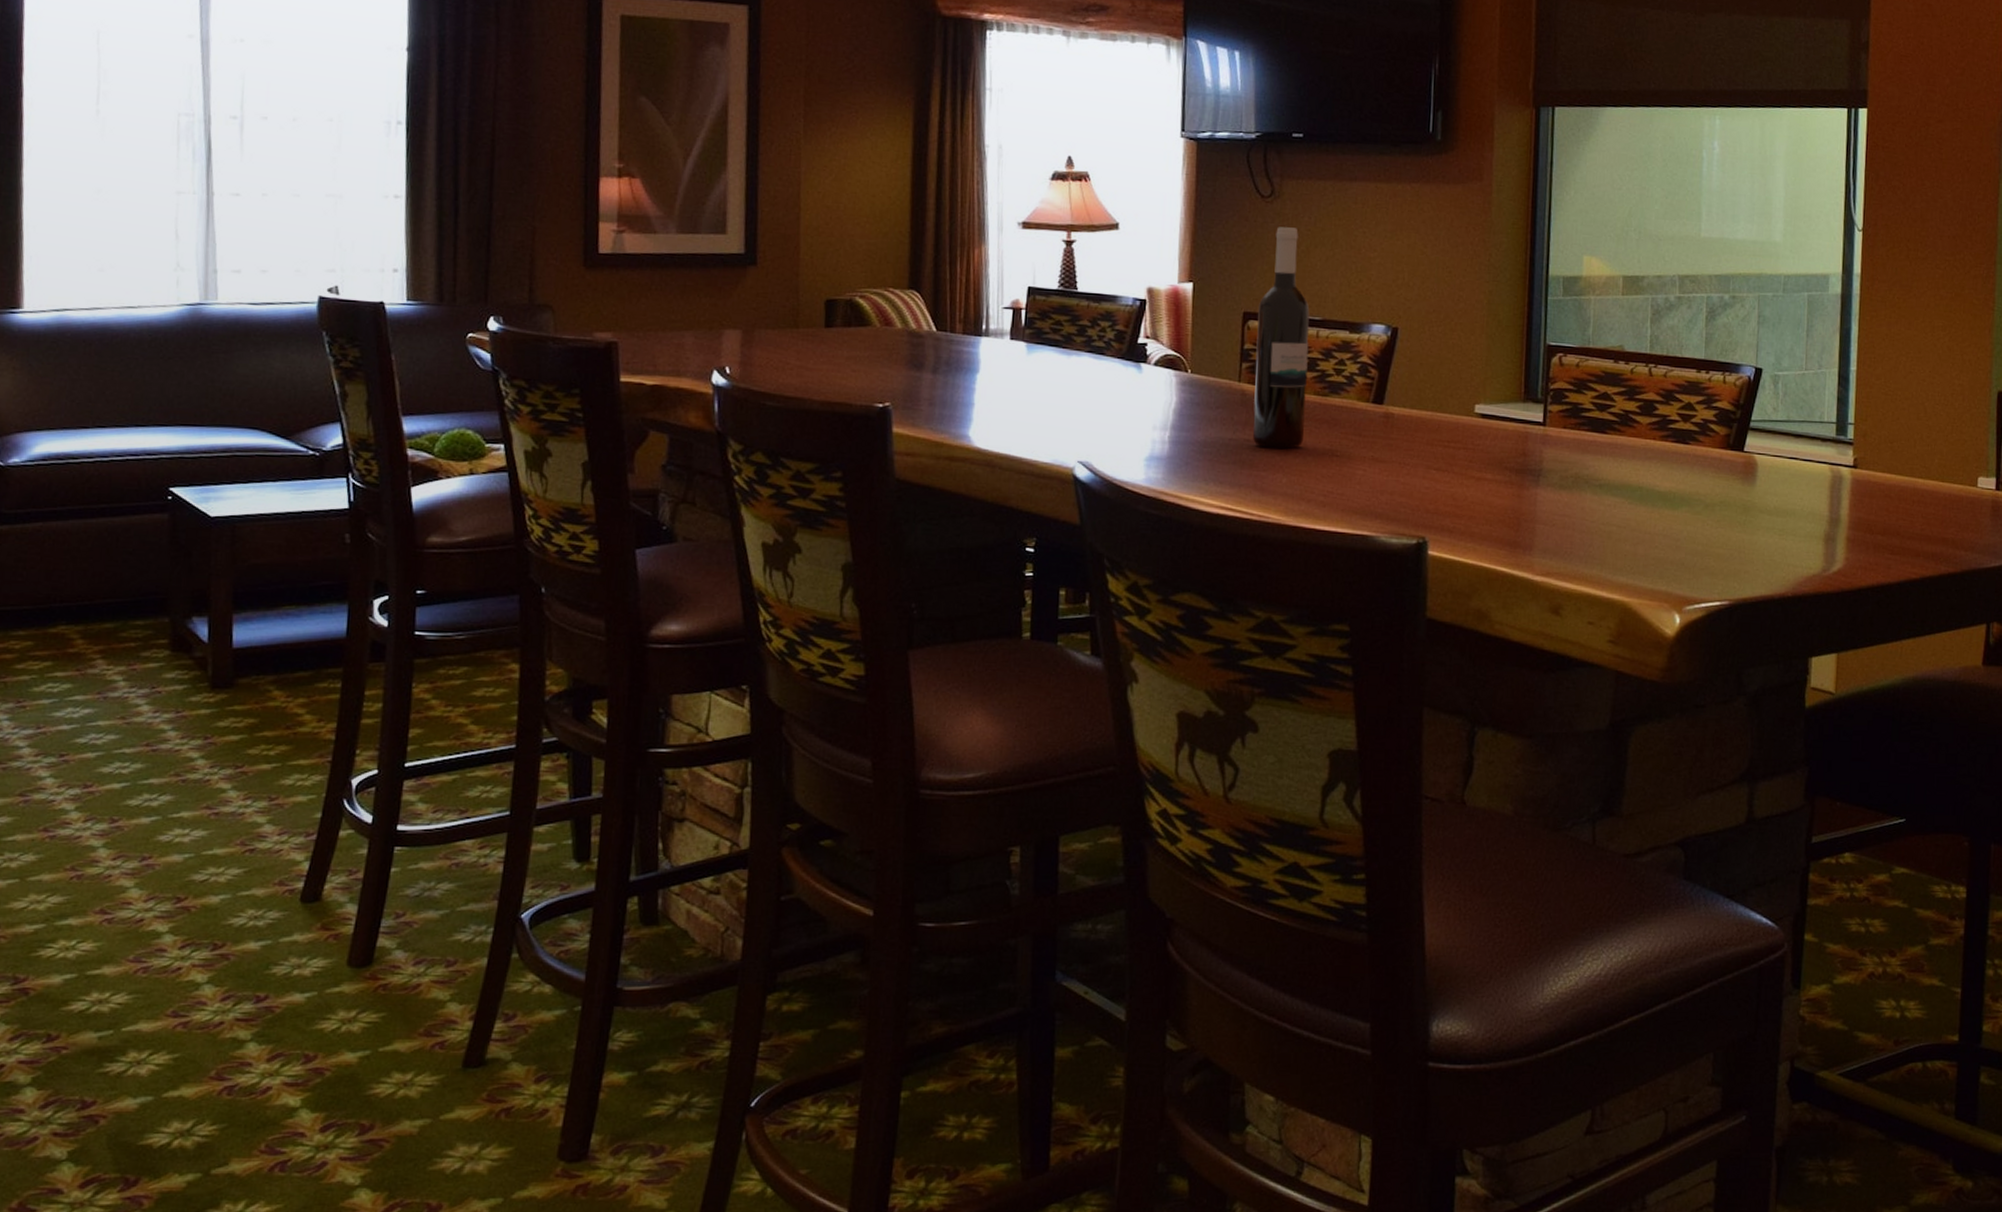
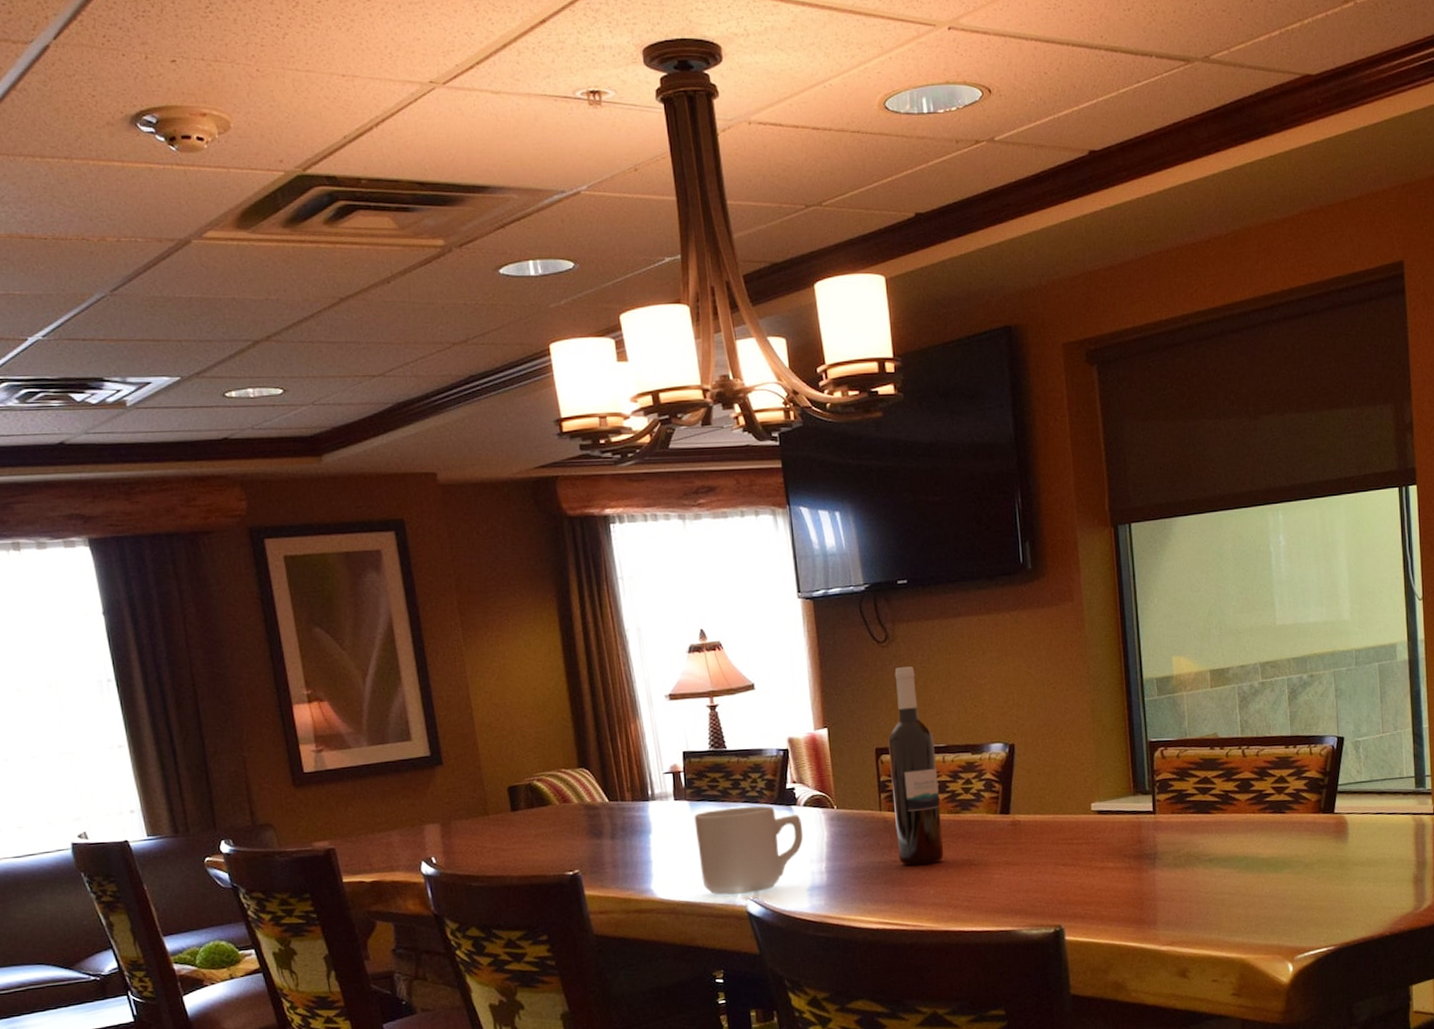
mug: none [1027,356,1150,455] -> present [694,806,803,895]

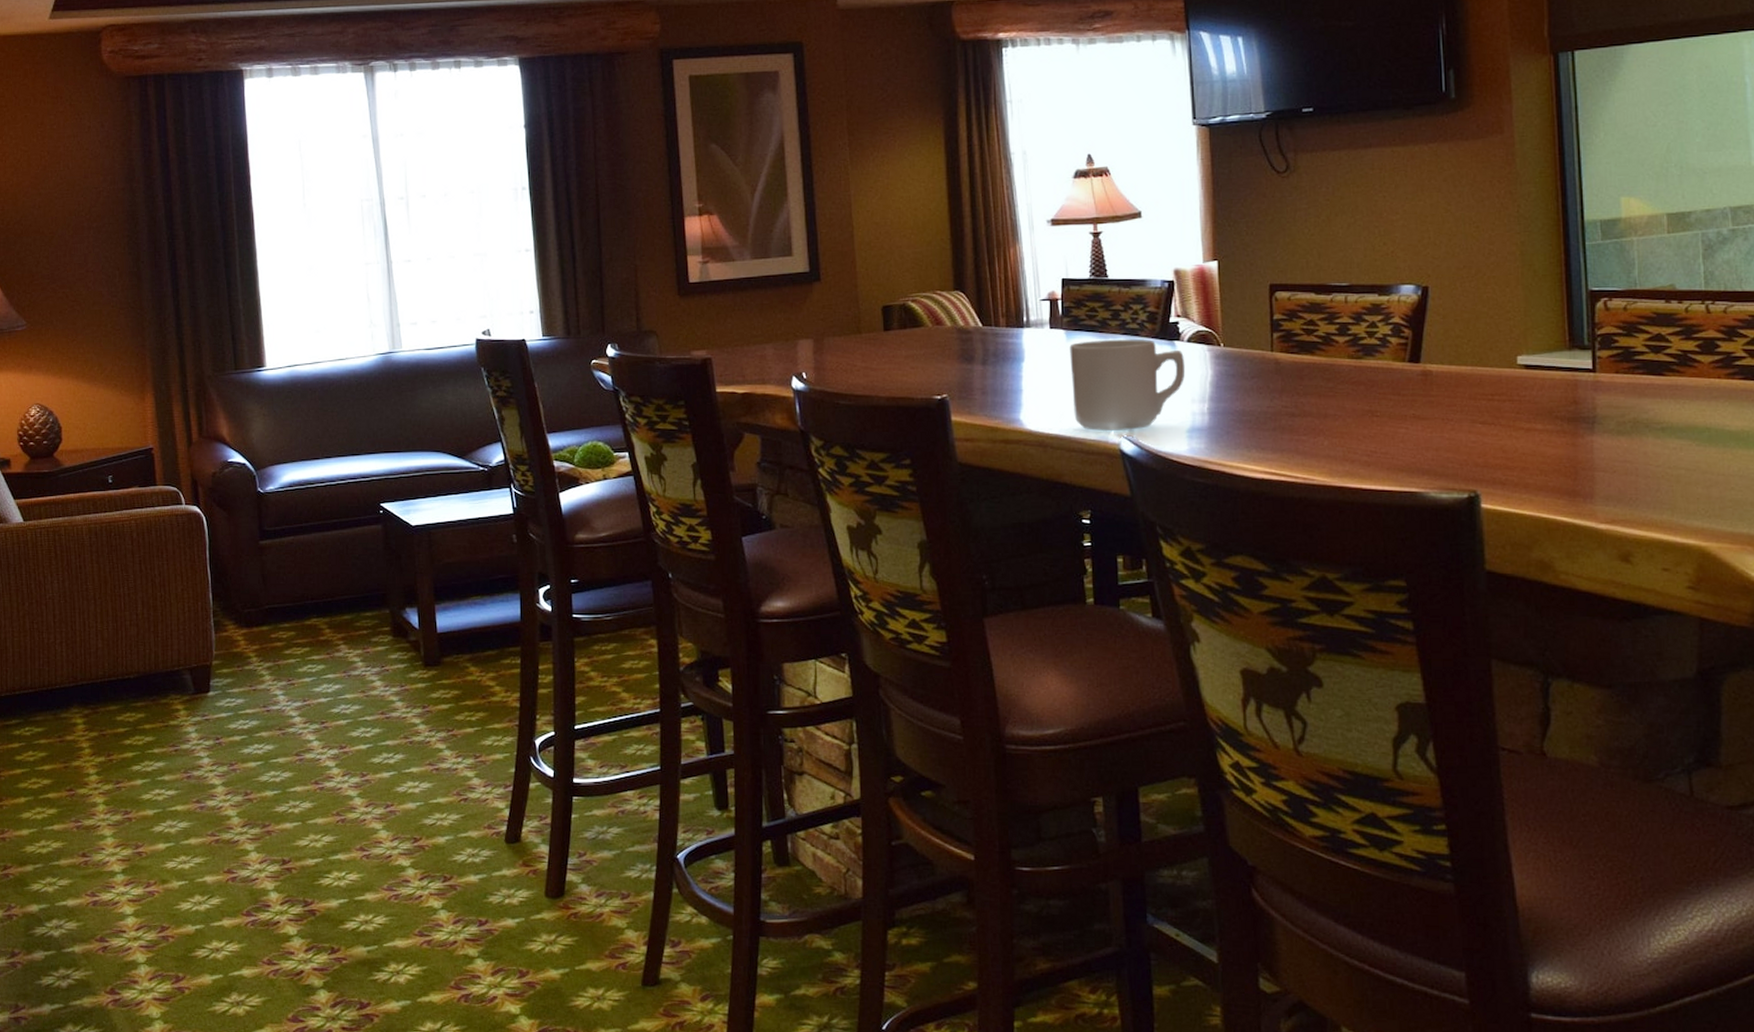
wine bottle: present [888,666,944,866] -> none [1284,199,1342,412]

